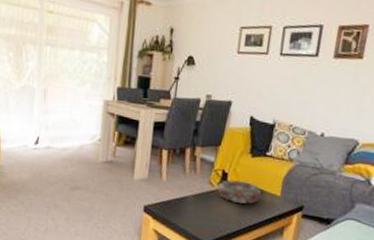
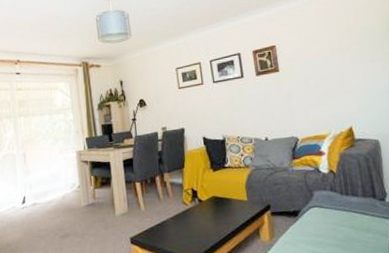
decorative bowl: present [217,179,262,204] -> none [191,193,231,216]

